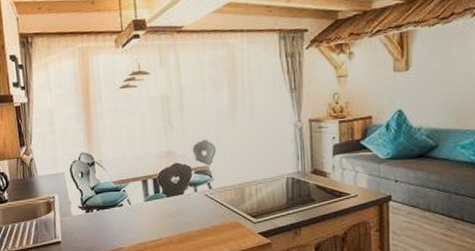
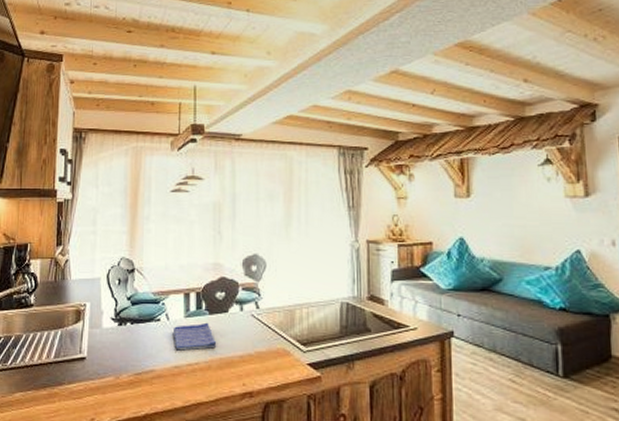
dish towel: none [136,204,176,230] -> present [174,322,217,351]

